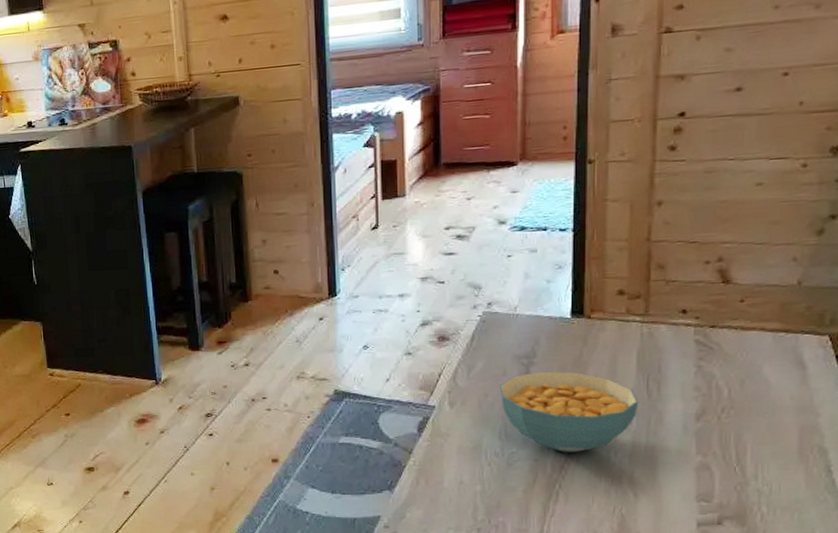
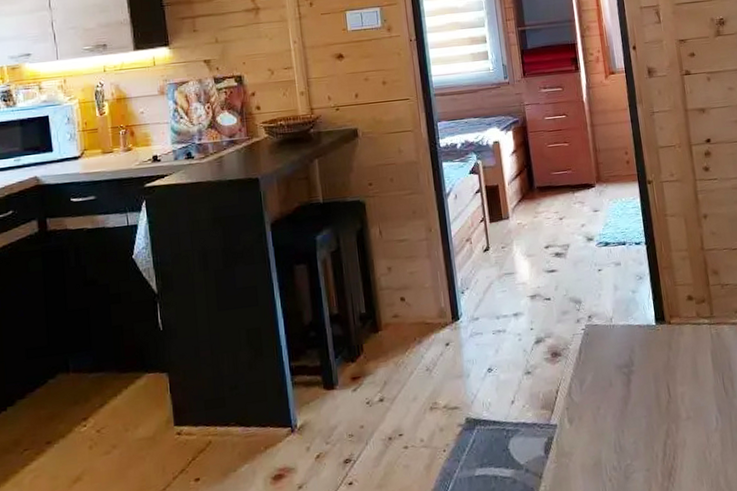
cereal bowl: present [499,371,639,452] -> none [607,376,720,459]

